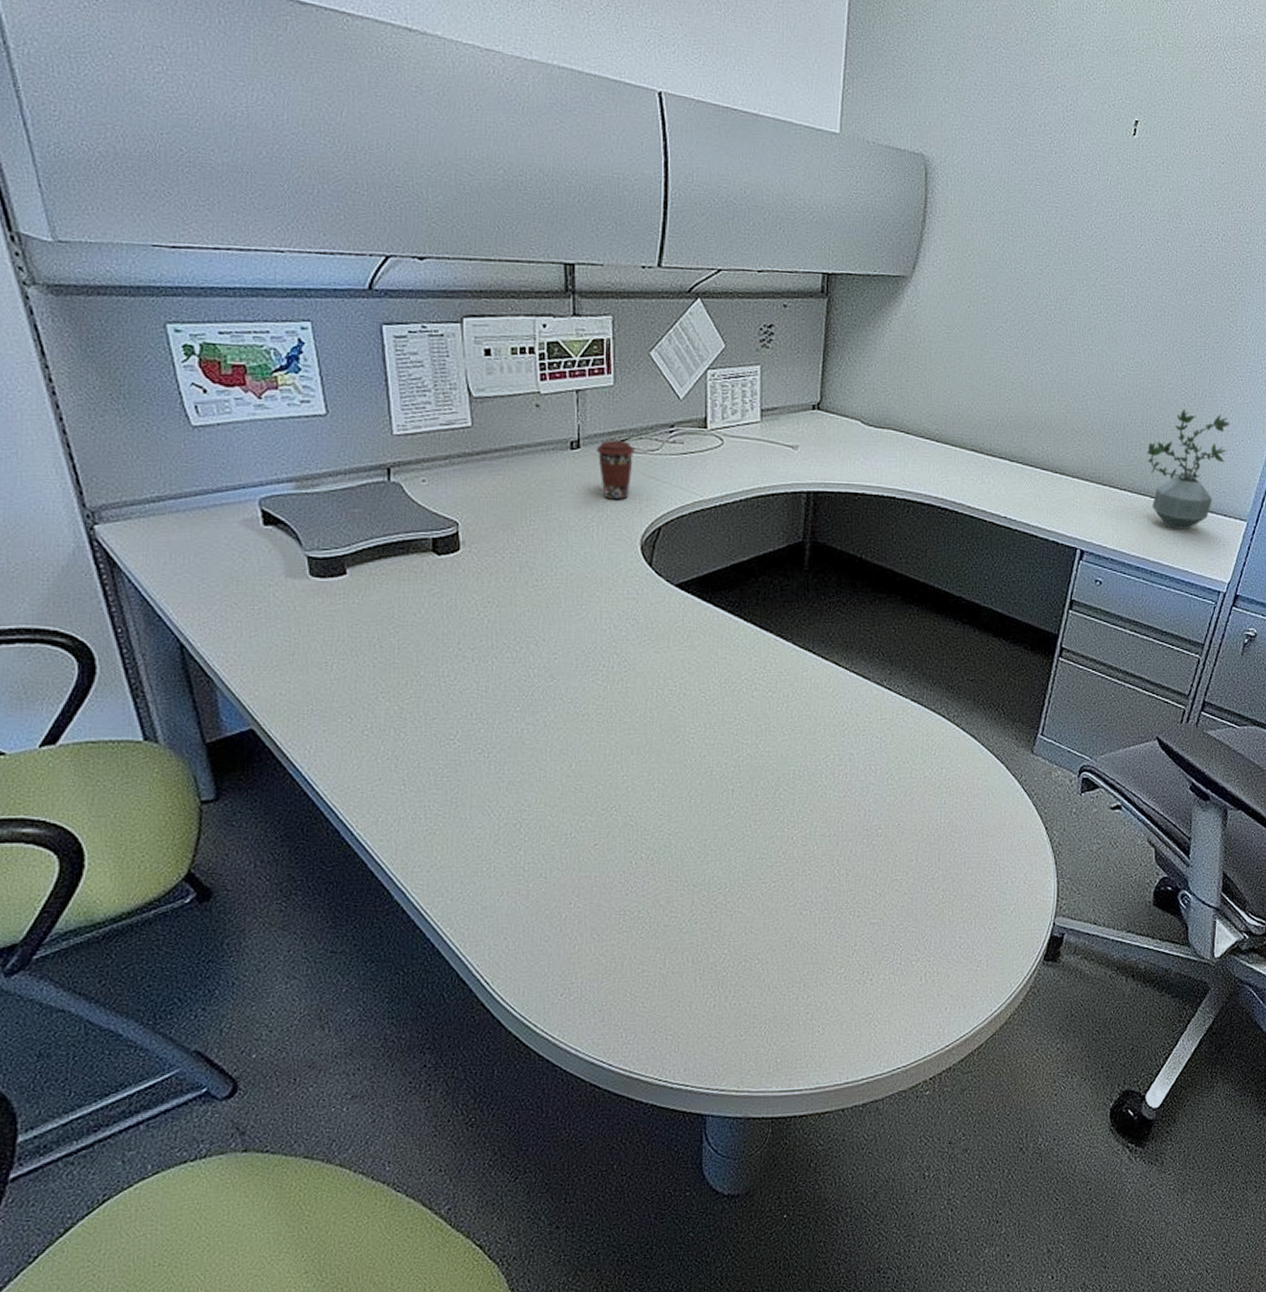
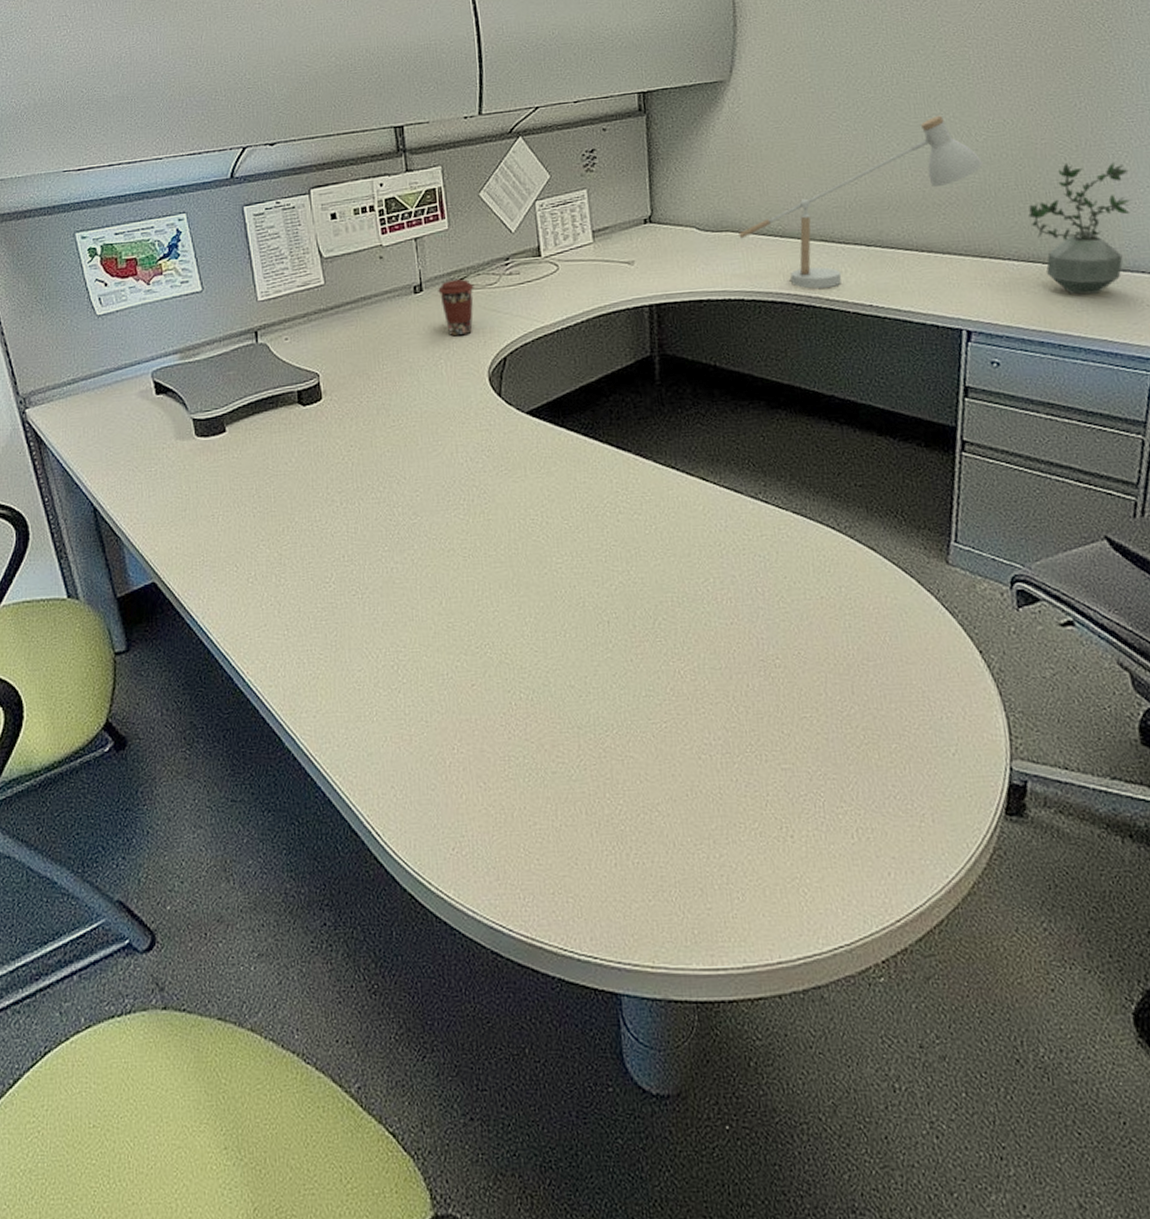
desk lamp: none [899,346,1118,497] -> present [739,115,983,290]

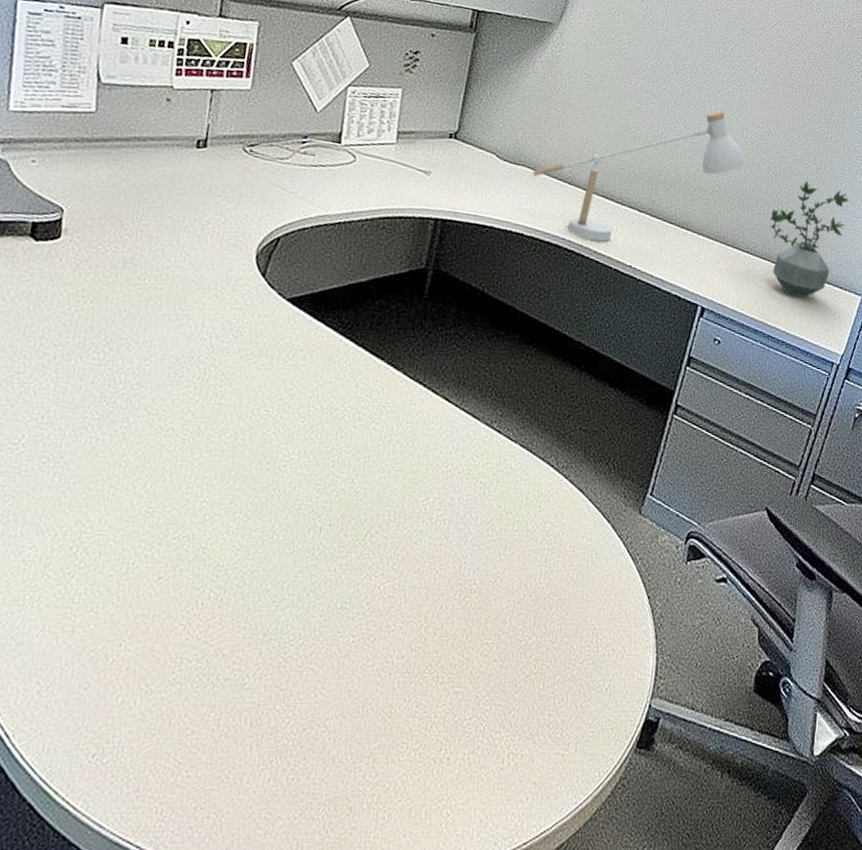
coffee cup: present [438,279,474,336] -> none [223,143,264,205]

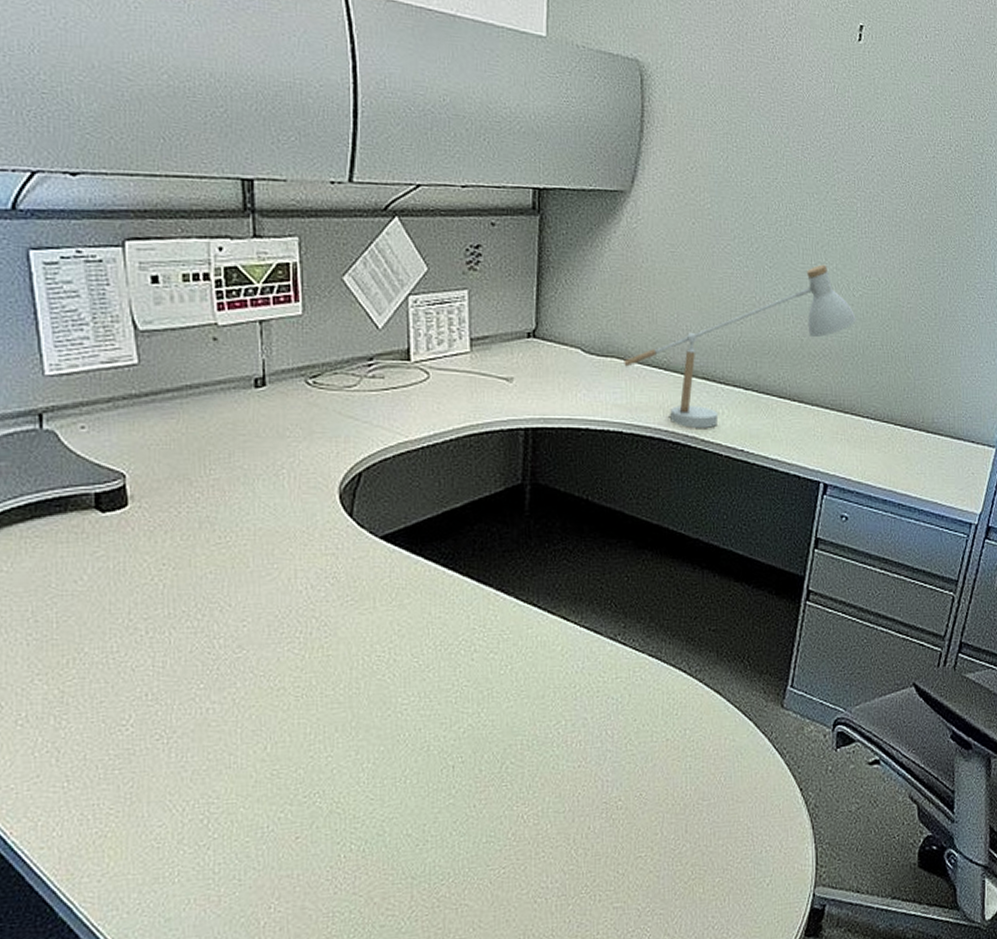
potted plant: present [770,180,849,298] -> none [889,329,974,458]

